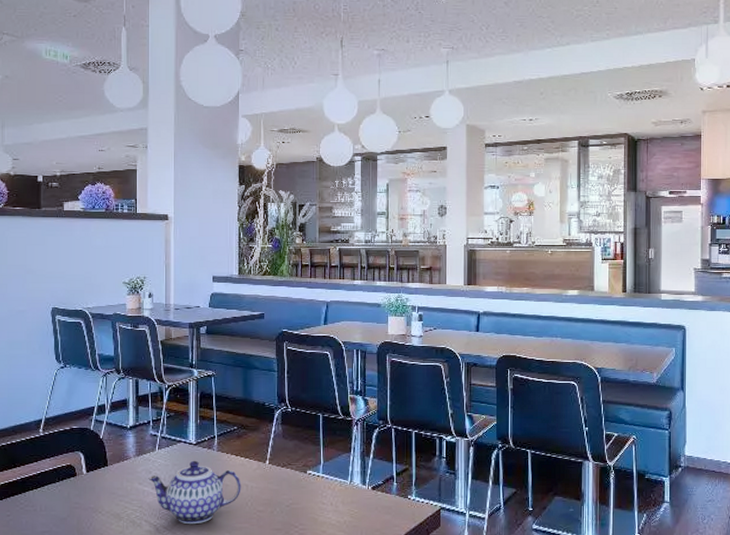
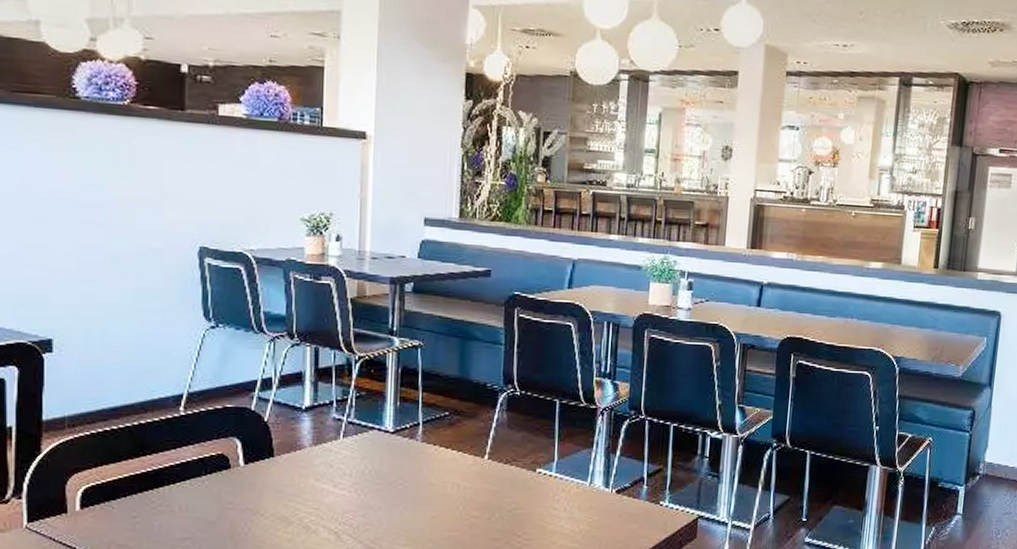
teapot: present [148,460,241,525] -> none [328,452,452,532]

